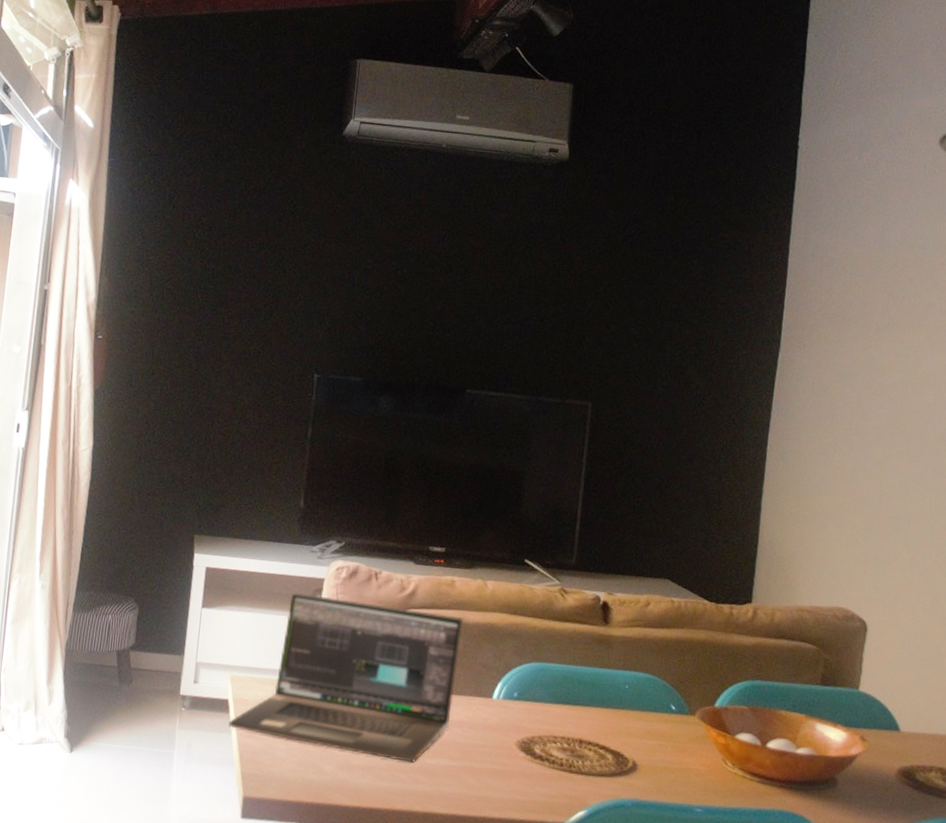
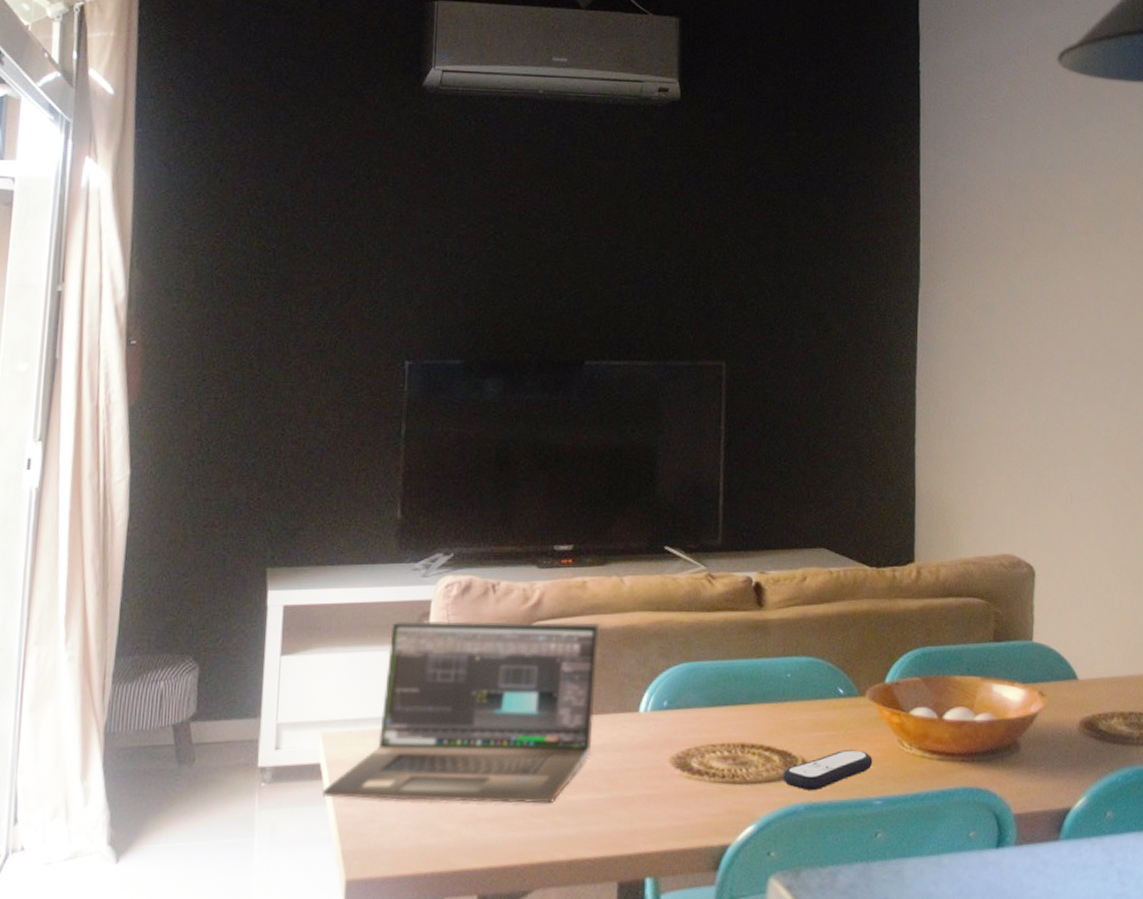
remote control: none [614,759,698,790] -> present [783,749,873,790]

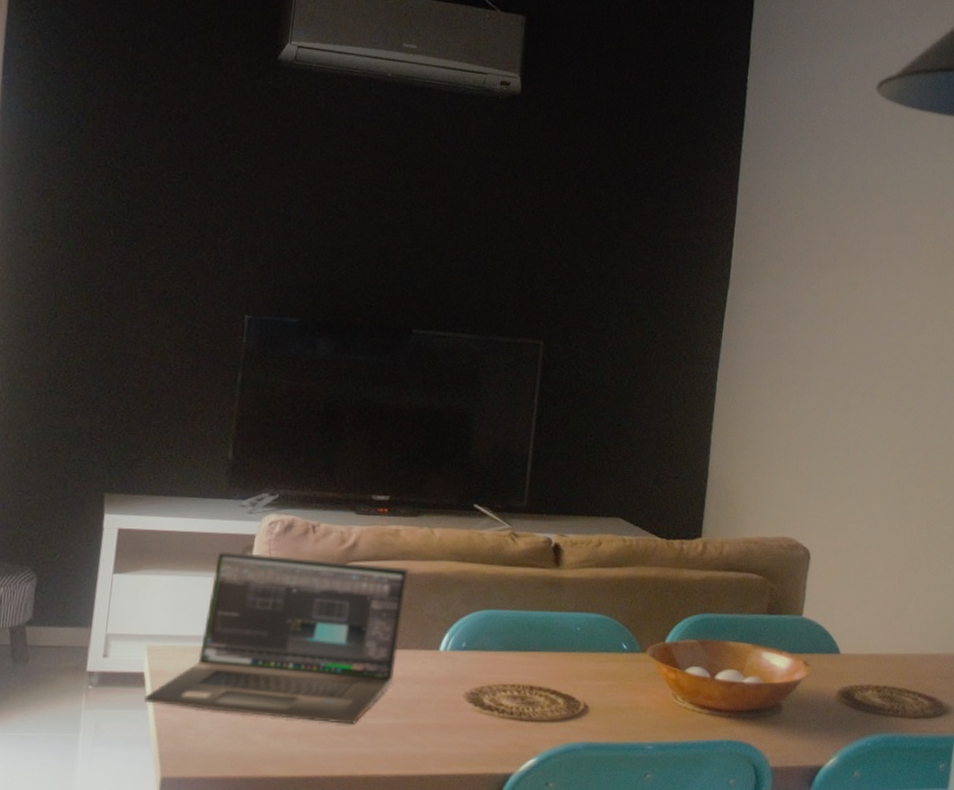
remote control: present [783,749,873,790] -> none [565,699,648,732]

